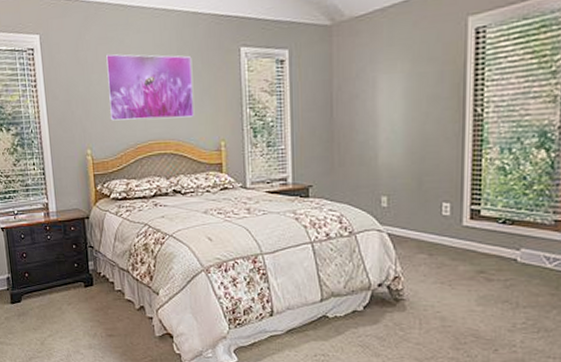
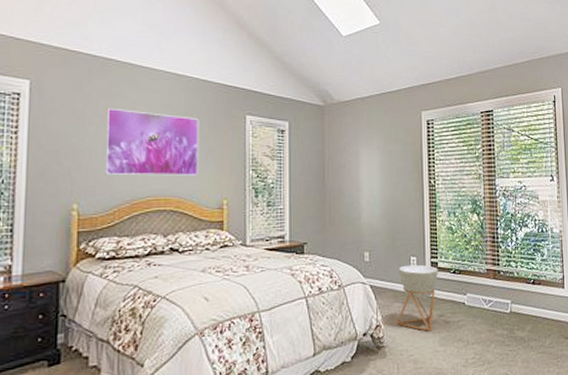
planter: none [420,212,480,288] -> present [396,264,438,332]

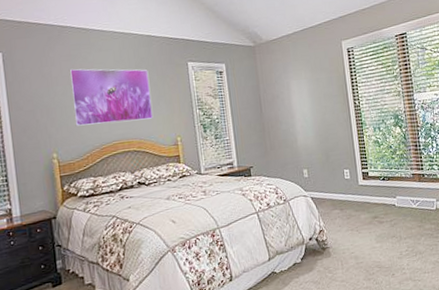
planter: present [396,264,438,332] -> none [335,175,370,232]

